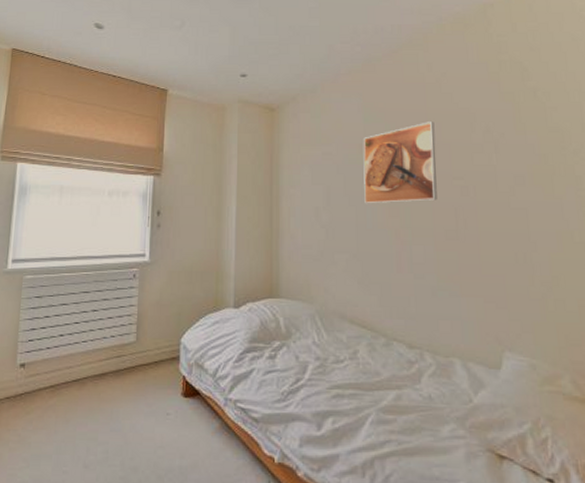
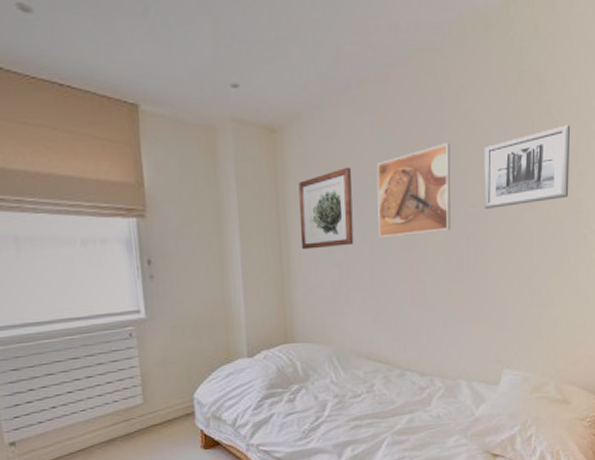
wall art: none [290,140,340,211] -> present [298,167,354,250]
wall art: none [468,107,565,182] -> present [484,125,571,209]

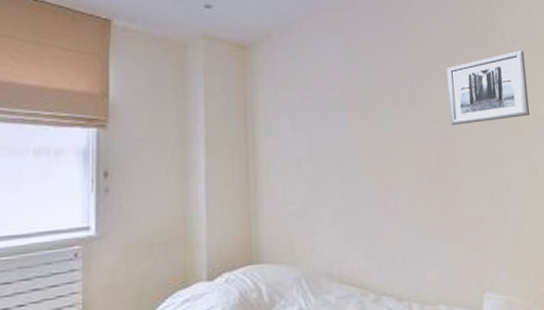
wall art: present [298,167,354,250] -> none [267,82,324,163]
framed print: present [376,143,451,238] -> none [344,63,420,152]

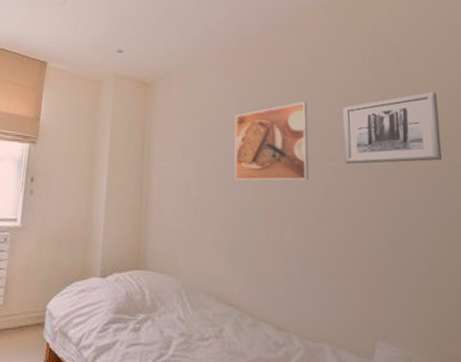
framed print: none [344,63,420,152] -> present [235,102,309,181]

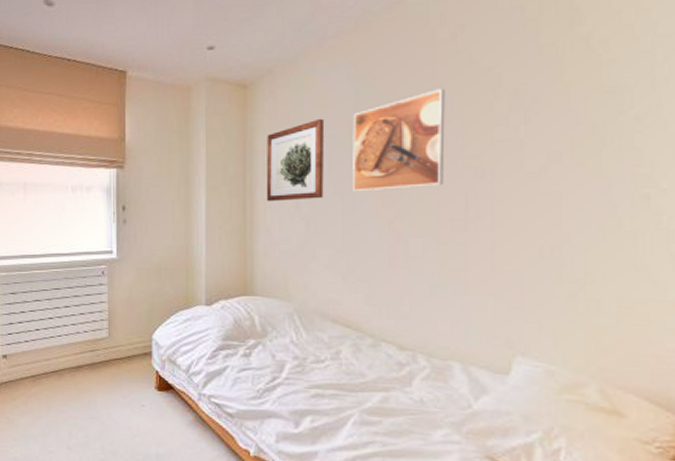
wall art: none [160,116,212,185] -> present [266,118,325,202]
wall art: present [342,92,443,164] -> none [490,58,622,161]

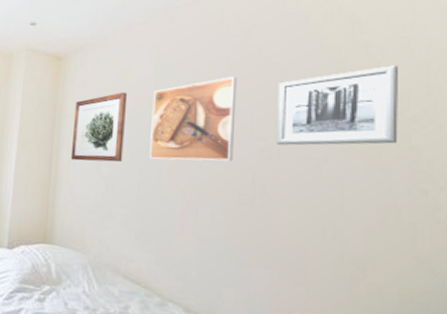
wall art: none [490,58,622,161] -> present [277,65,399,146]

